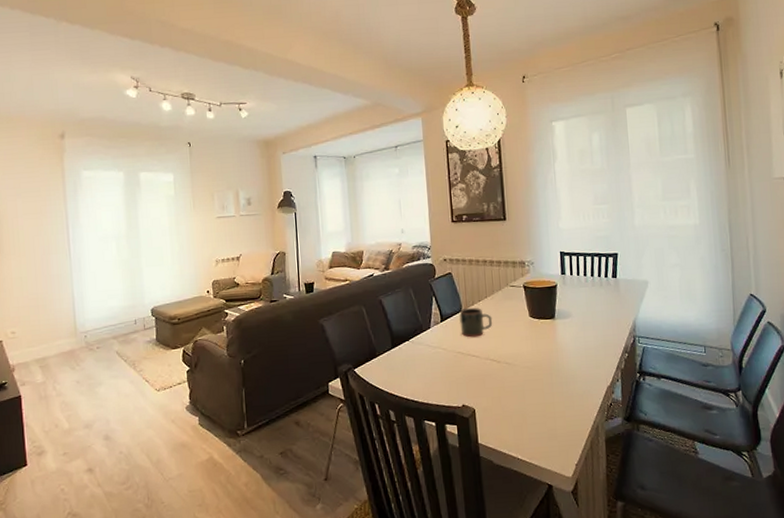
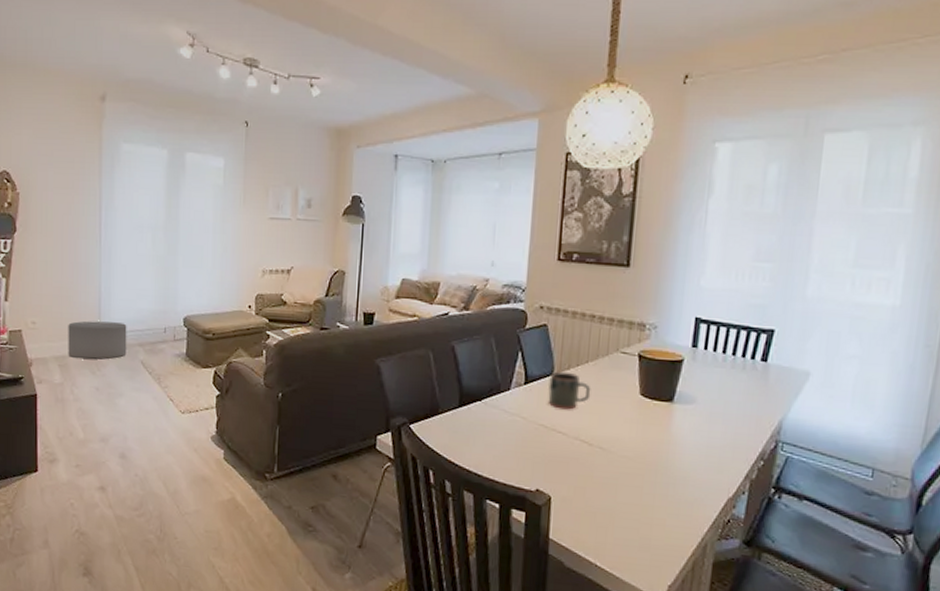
pouf: none [46,321,102,359] -> present [68,321,127,360]

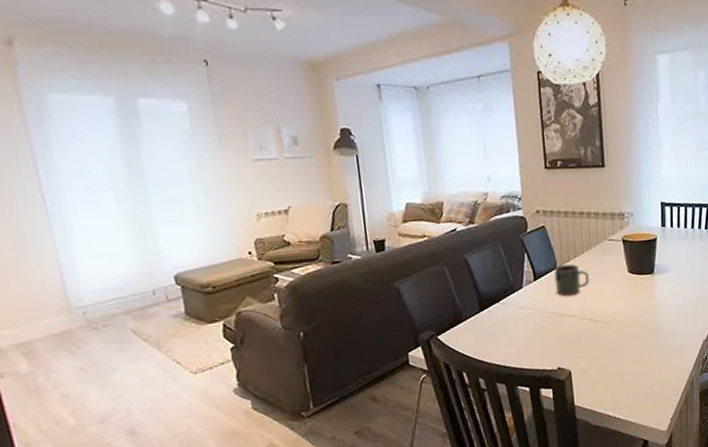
pouf: present [68,321,127,360] -> none [24,293,111,342]

